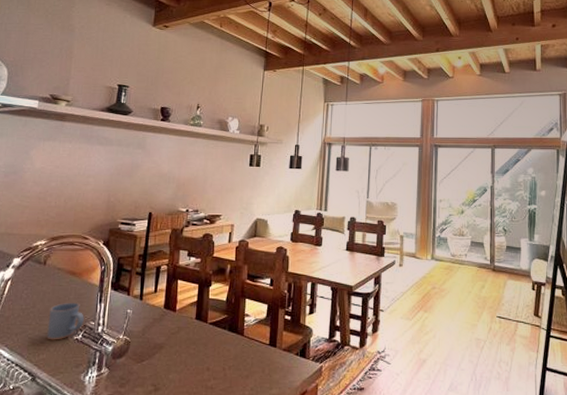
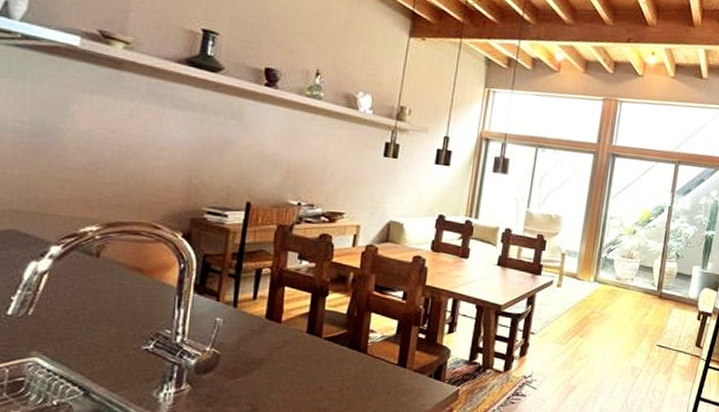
mug: present [47,302,84,340] -> none [104,305,157,350]

